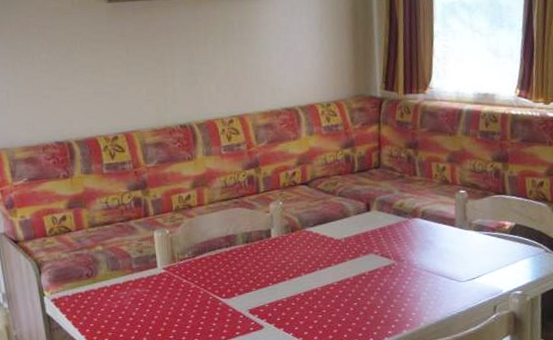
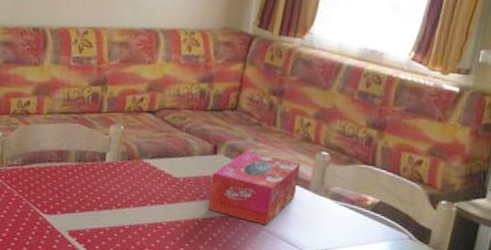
tissue box: none [370,202,445,267] -> present [207,150,301,226]

